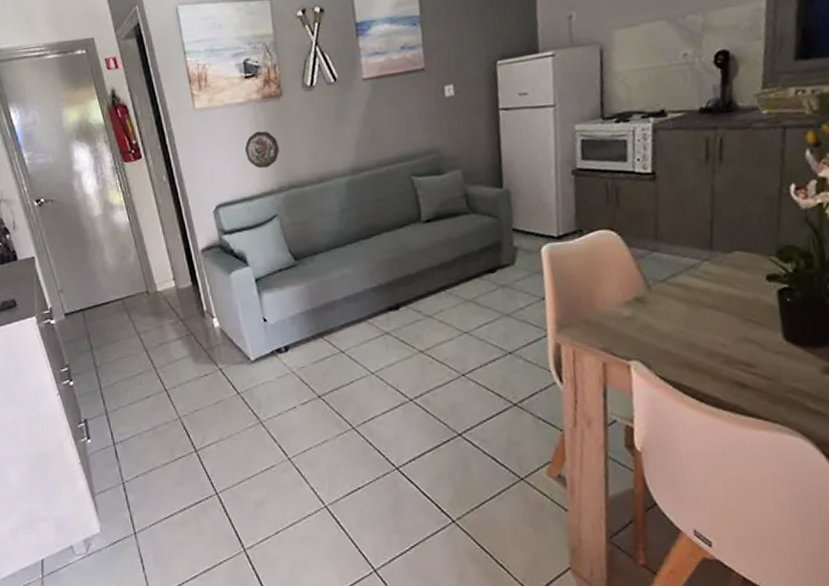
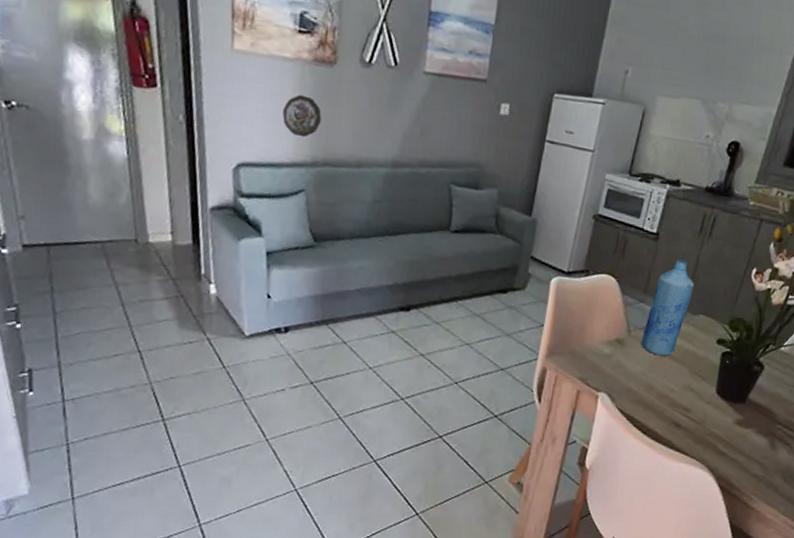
bottle: none [666,194,718,308] -> present [641,259,695,356]

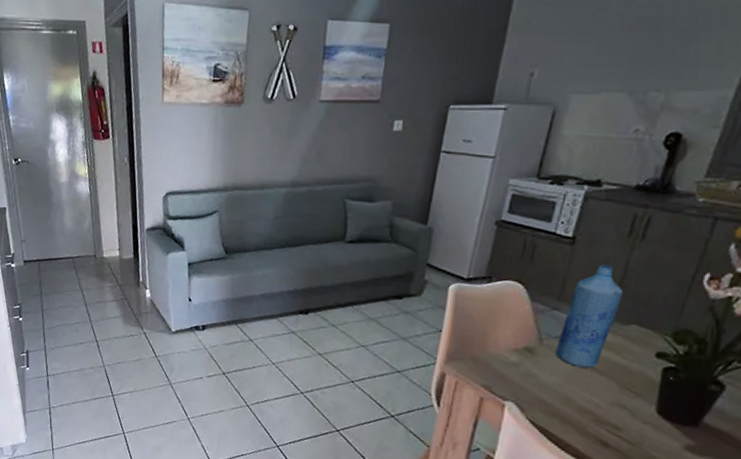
decorative plate: present [282,94,322,138] -> none [200,132,231,168]

